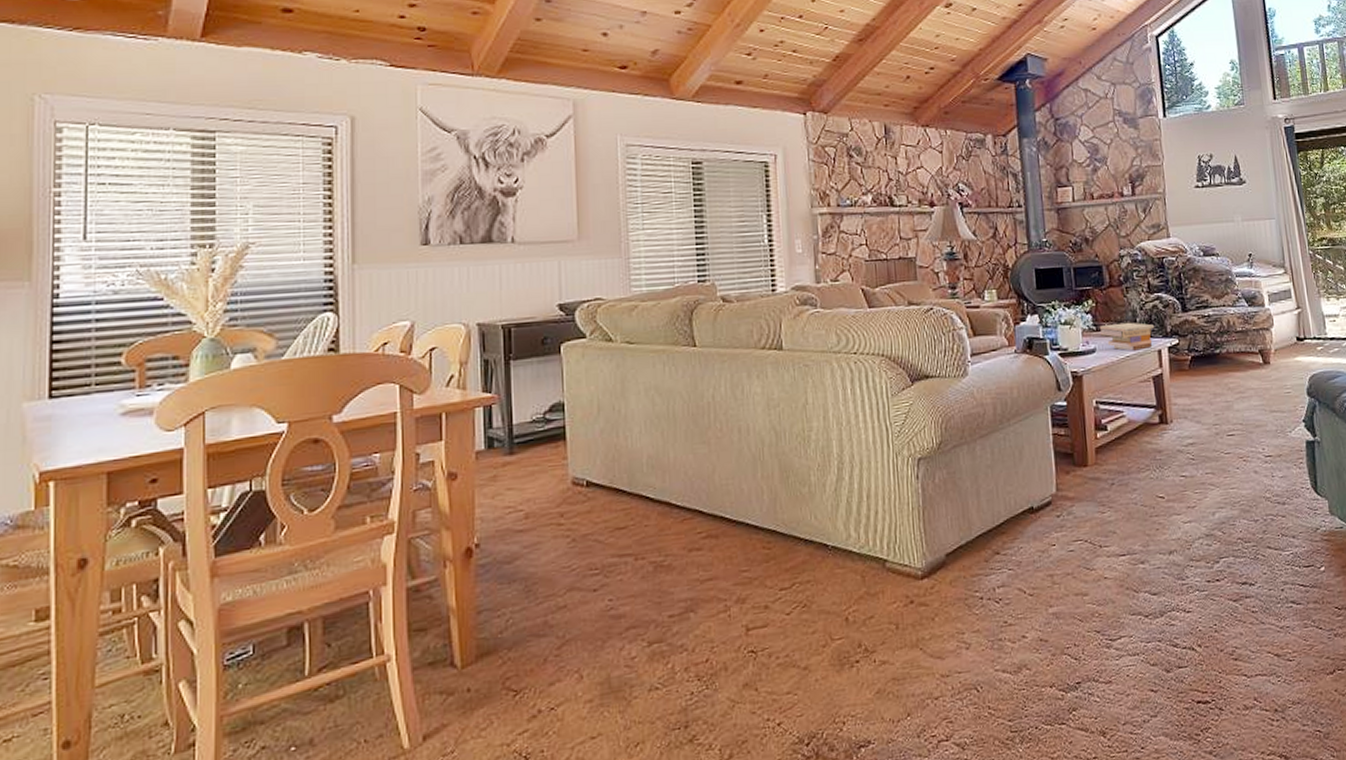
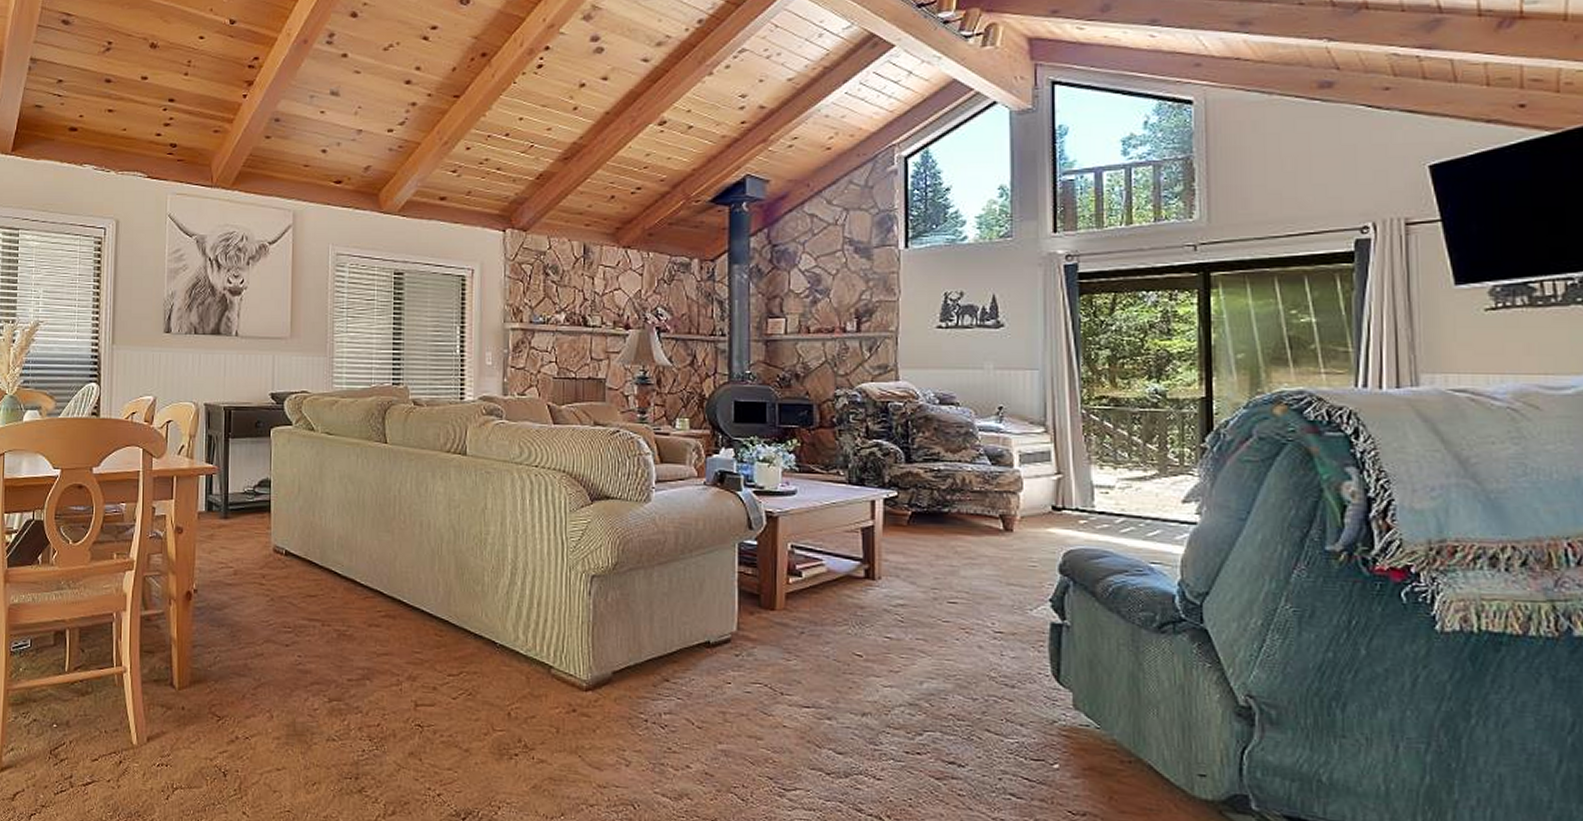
books: present [1099,322,1155,352] -> none [802,466,870,499]

